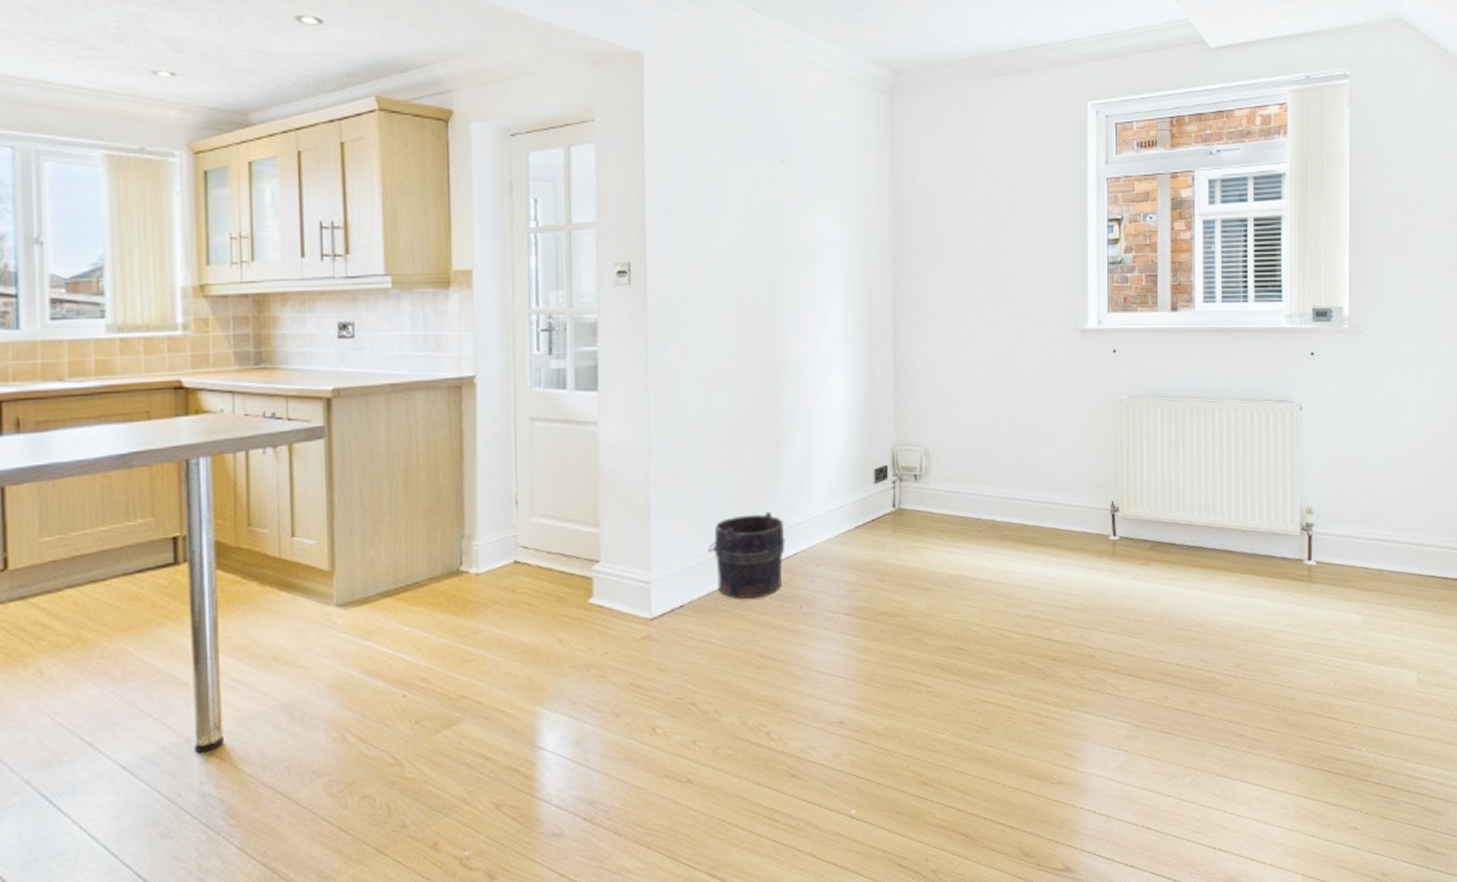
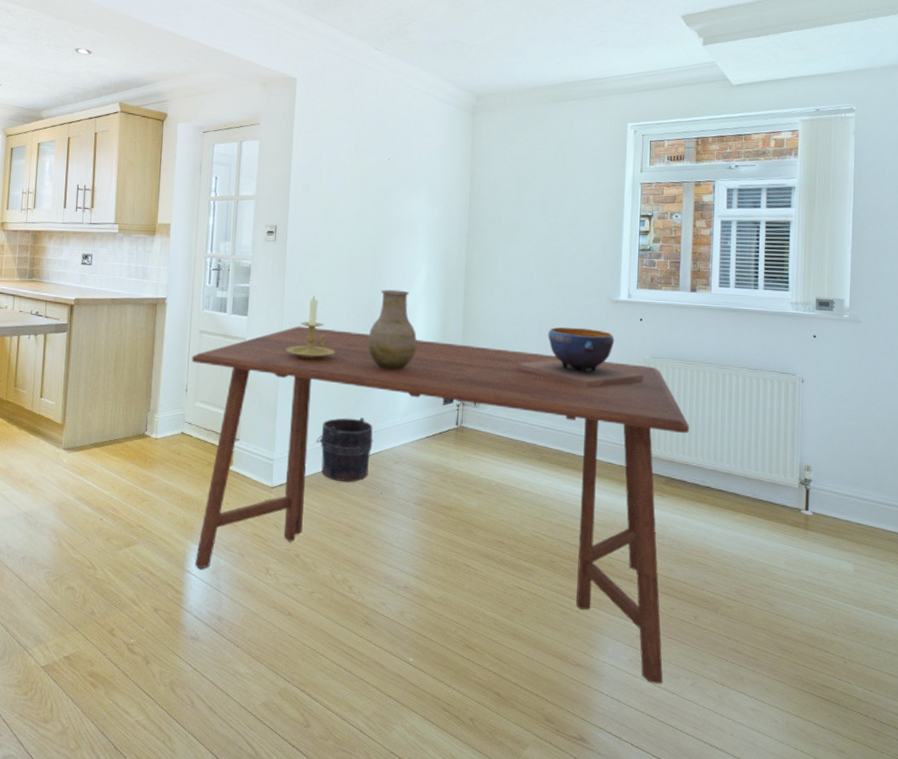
dining table: none [520,398,1177,789] -> present [191,326,690,684]
candle holder: none [656,356,725,443] -> present [286,296,335,360]
vase: none [769,338,836,446] -> present [368,289,418,371]
decorative bowl: none [965,367,1121,443] -> present [516,327,644,388]

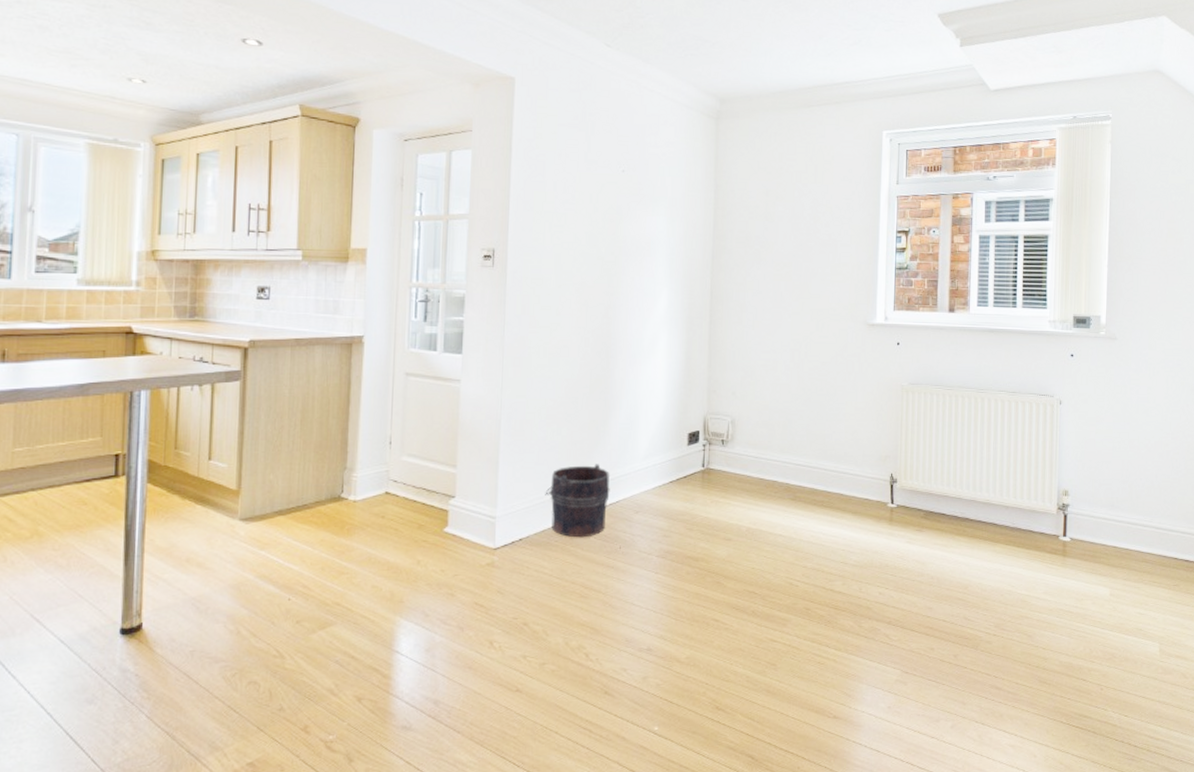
dining table: present [191,326,690,684] -> none [395,363,949,730]
candle holder: present [286,296,335,360] -> none [508,328,564,401]
vase: present [368,289,418,371] -> none [602,319,659,410]
decorative bowl: present [516,327,644,388] -> none [767,354,901,420]

